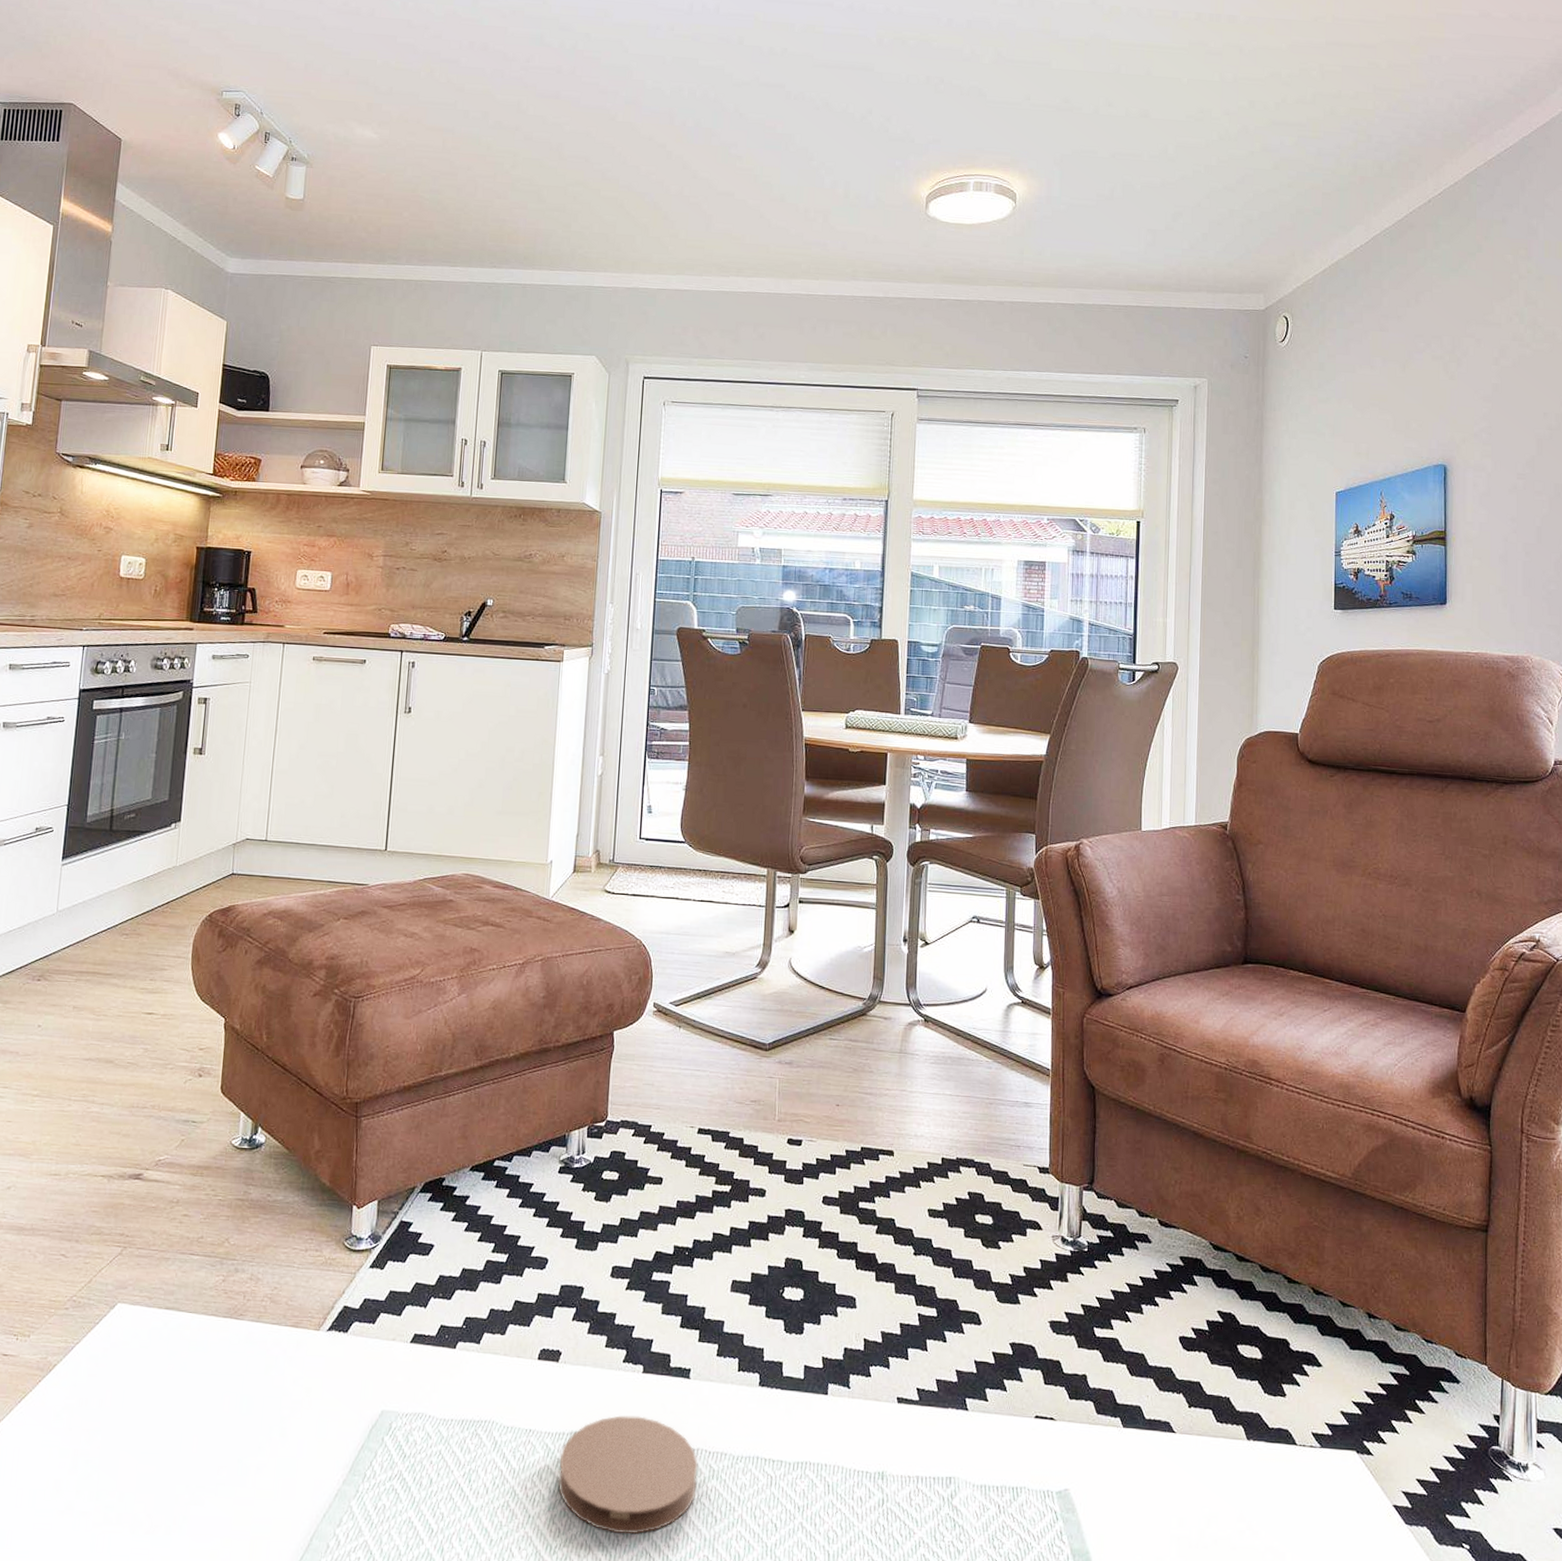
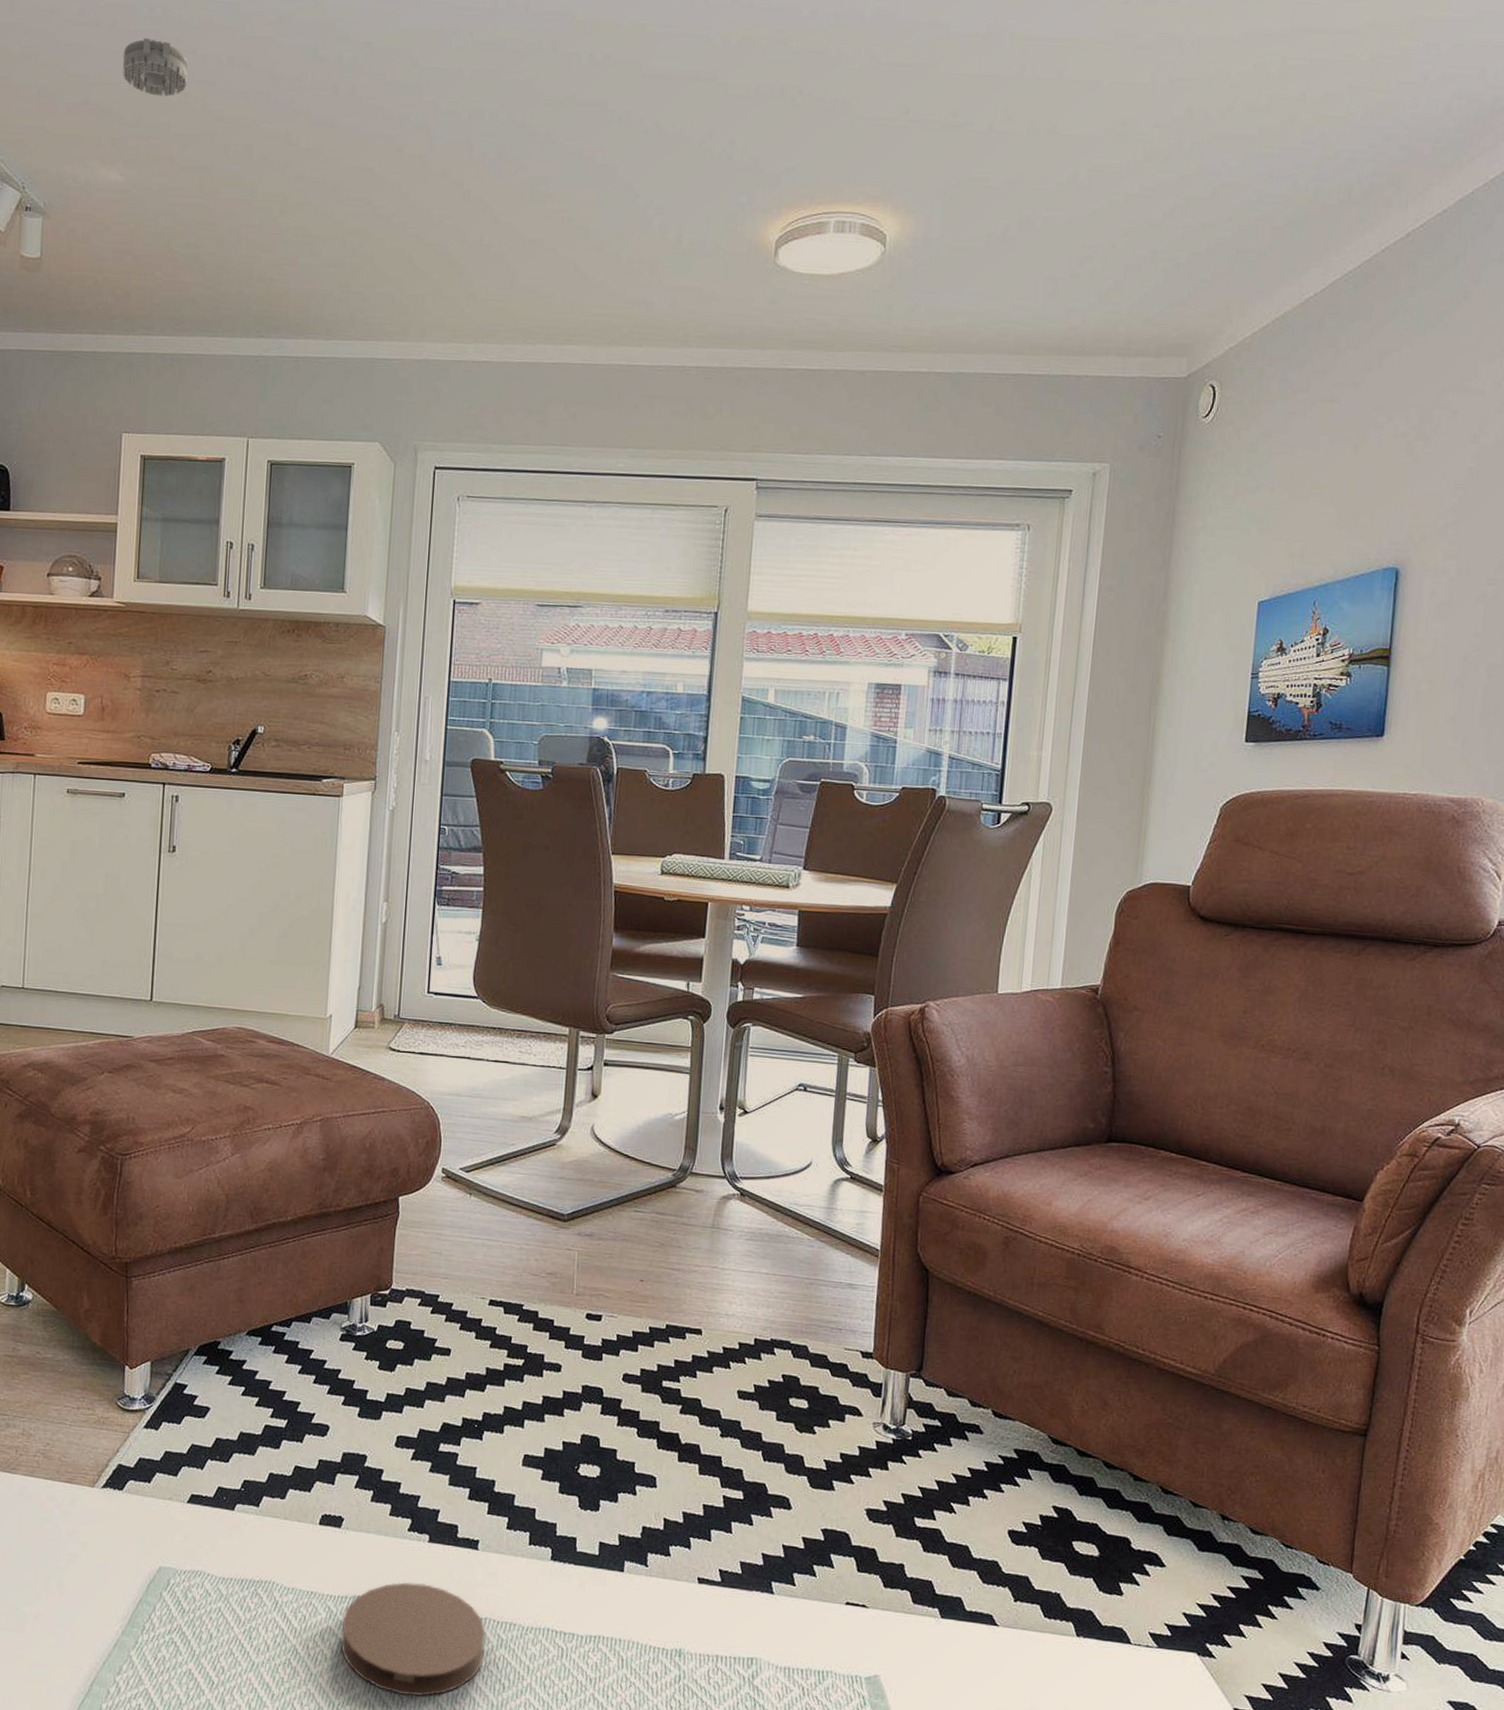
smoke detector: none [378,25,435,72] -> present [122,38,188,97]

